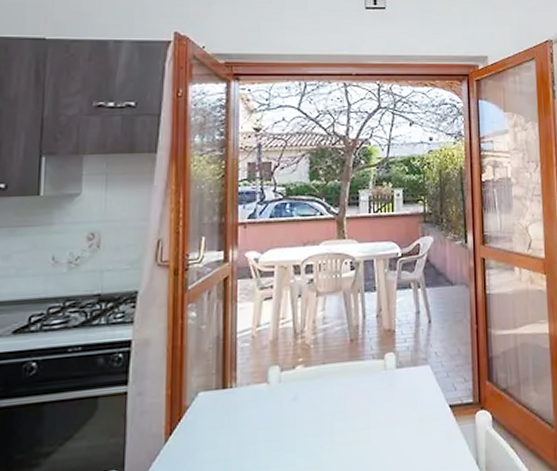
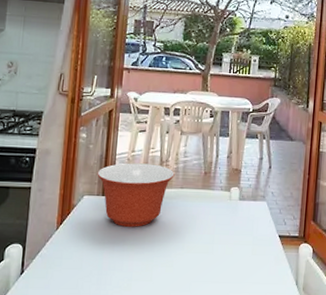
mixing bowl: none [214,338,313,425] -> present [97,163,175,227]

